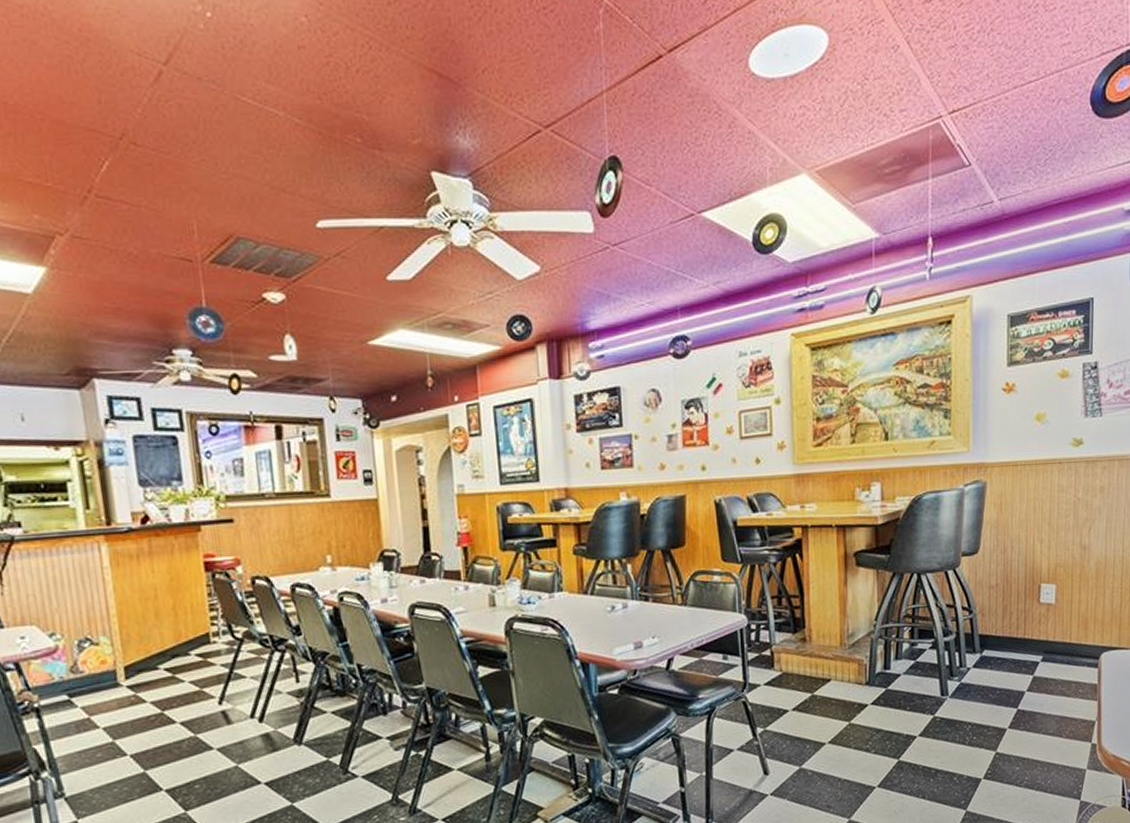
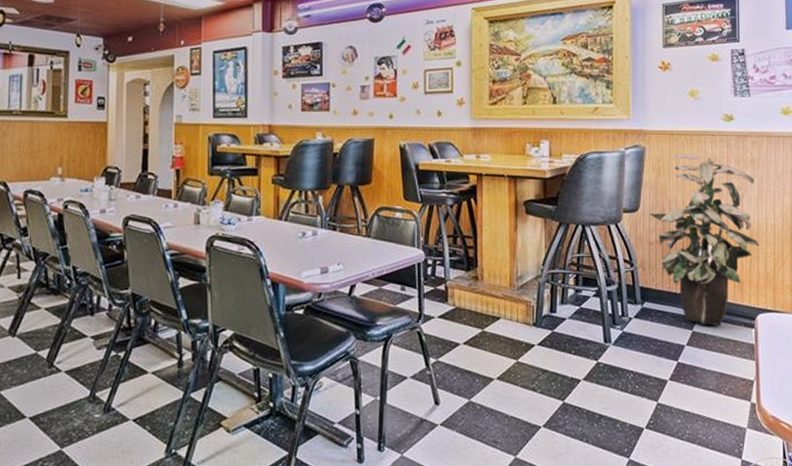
indoor plant: none [989,485,1107,669] -> present [649,154,760,326]

